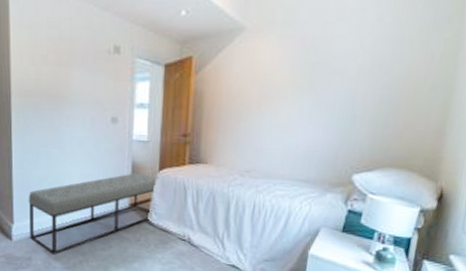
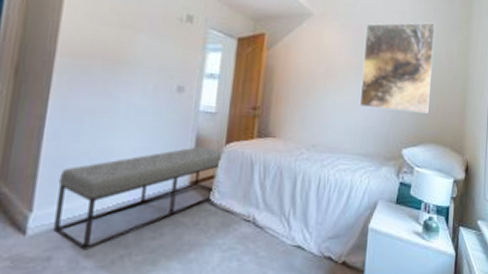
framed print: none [300,18,409,134] -> present [359,22,435,114]

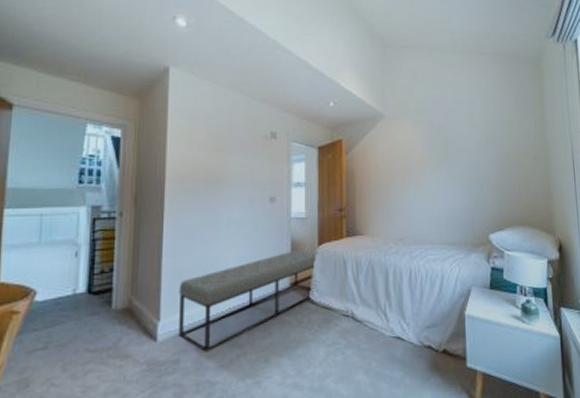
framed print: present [359,22,435,114] -> none [438,106,512,197]

